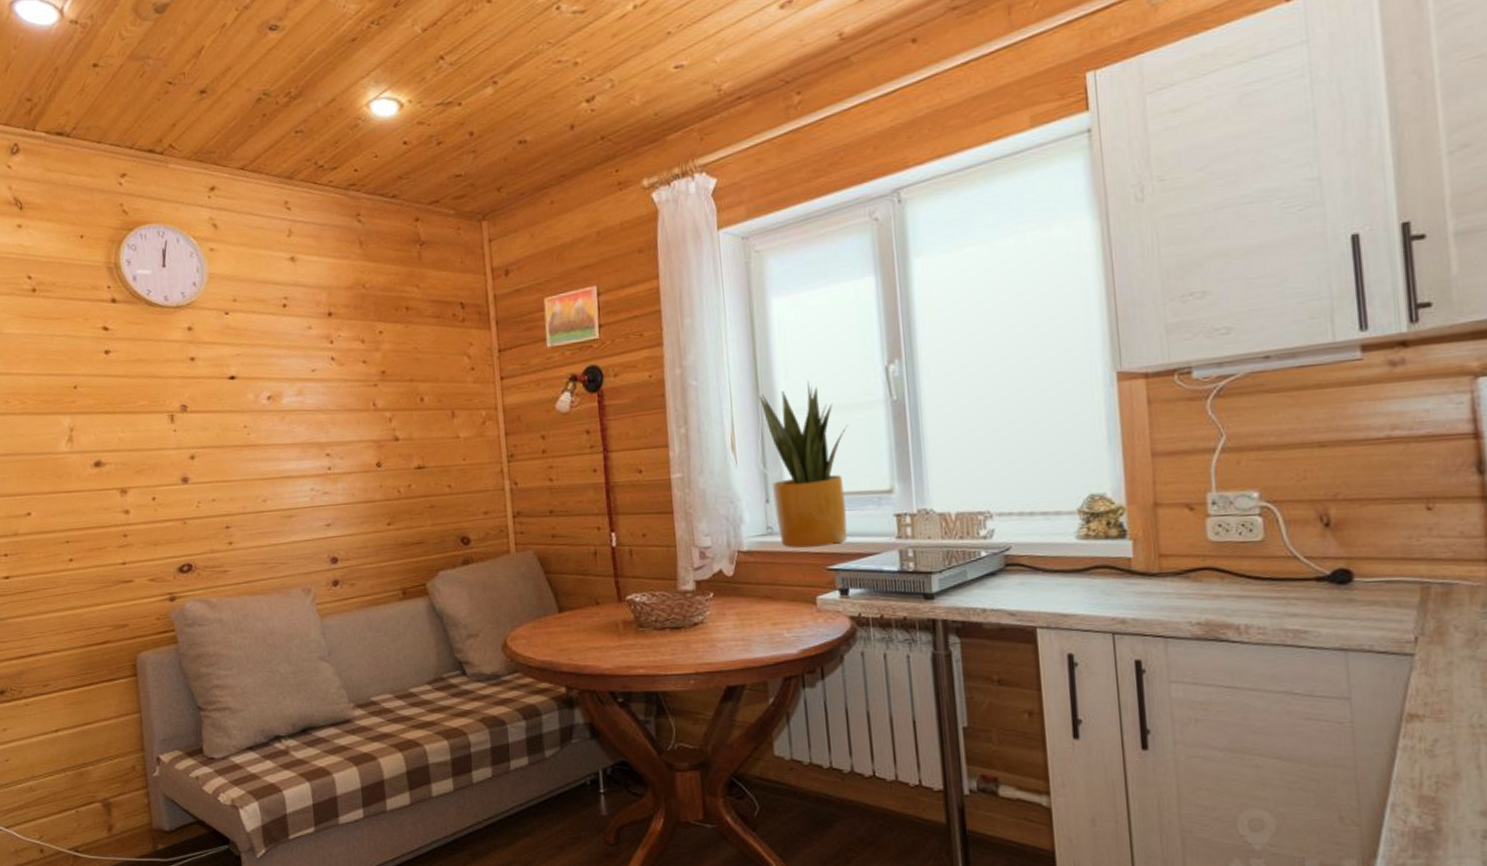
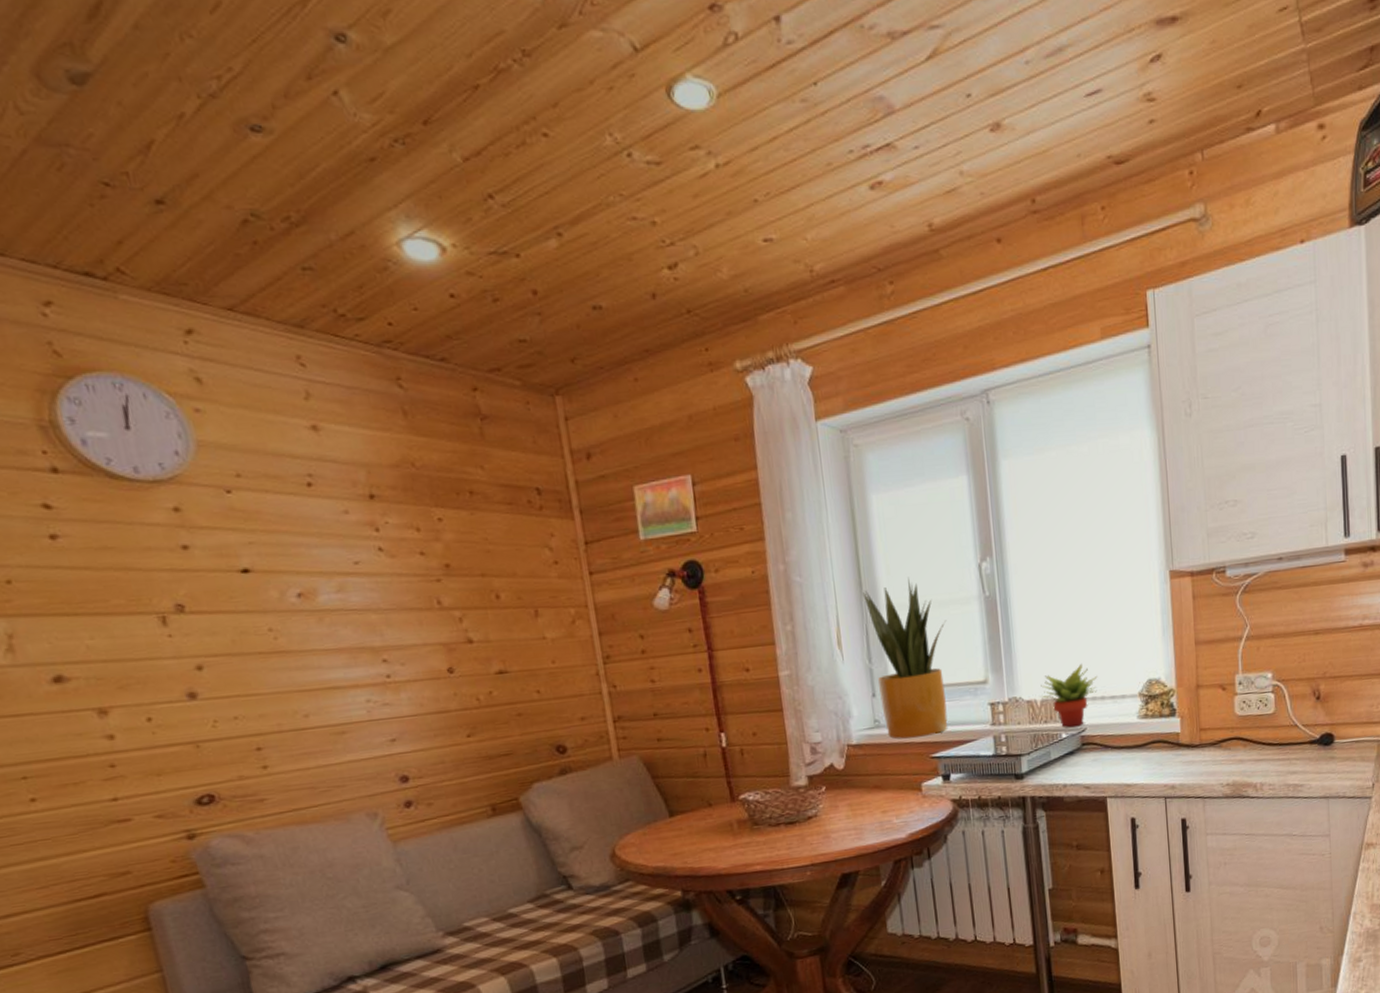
succulent plant: none [955,474,1025,546] -> present [1040,663,1098,728]

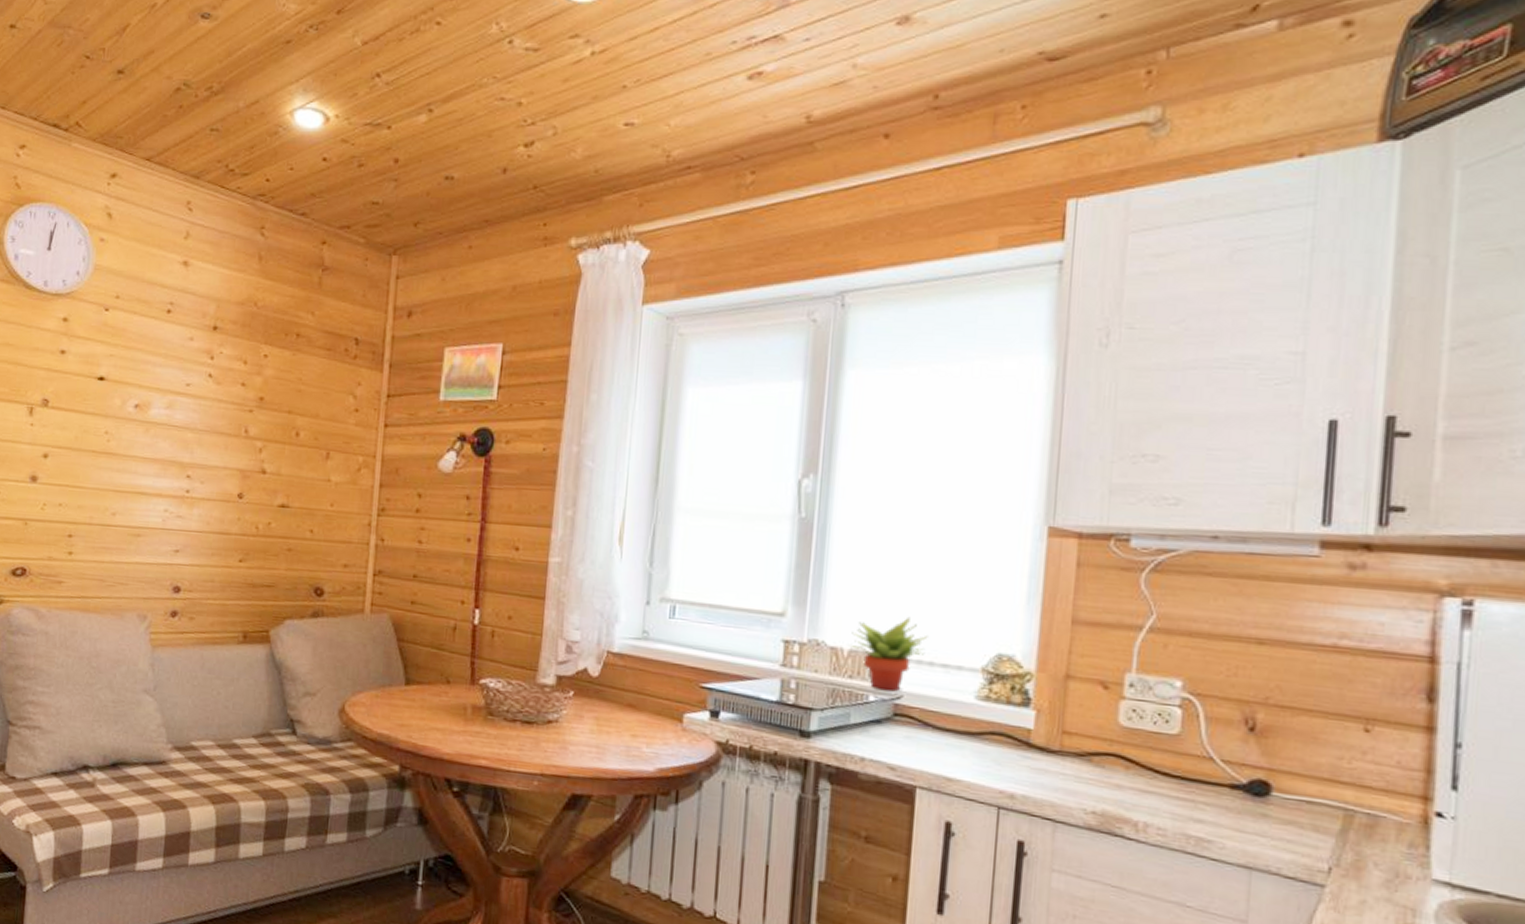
planter: present [863,577,948,740] -> none [654,481,749,662]

